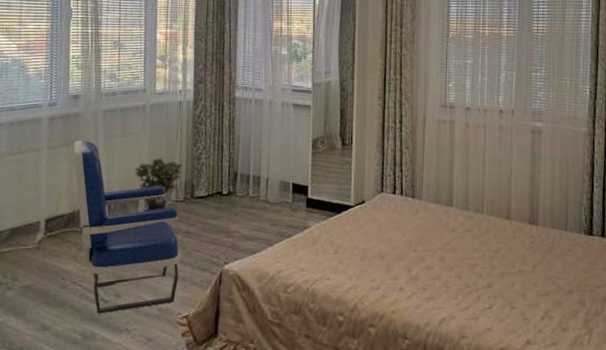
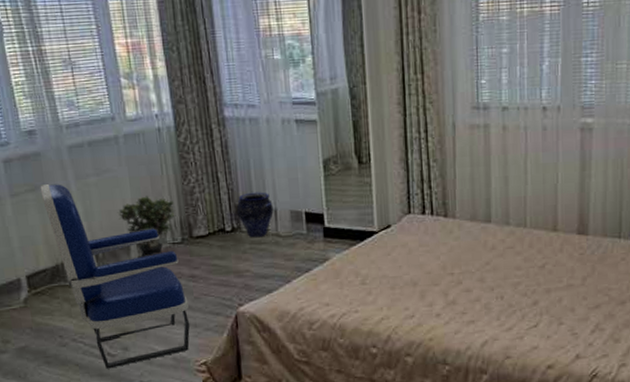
vase: none [234,162,266,203] -> present [236,192,274,238]

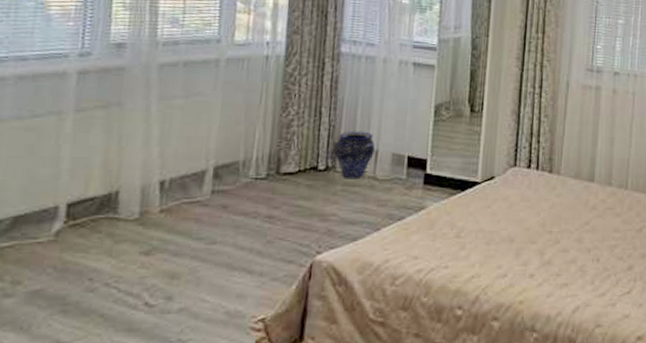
armchair: present [40,183,190,369] -> none [113,101,259,322]
potted plant: present [117,196,176,257] -> none [198,124,267,192]

